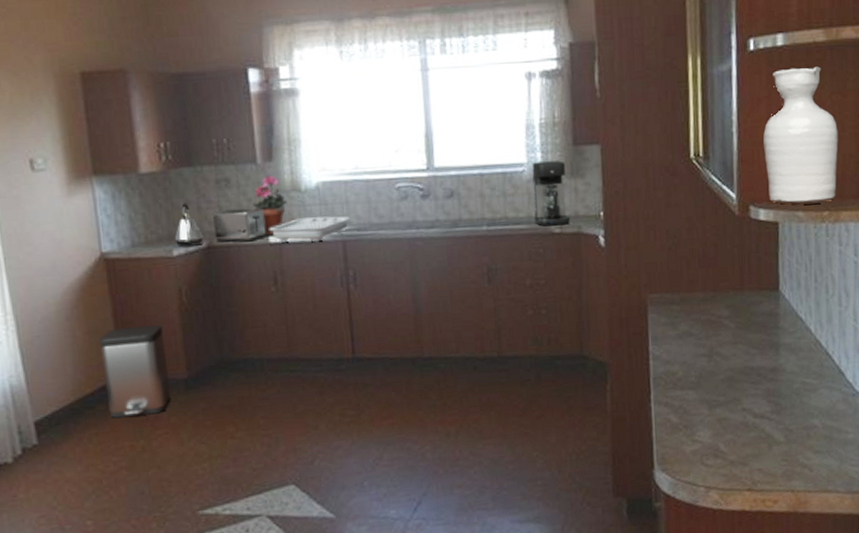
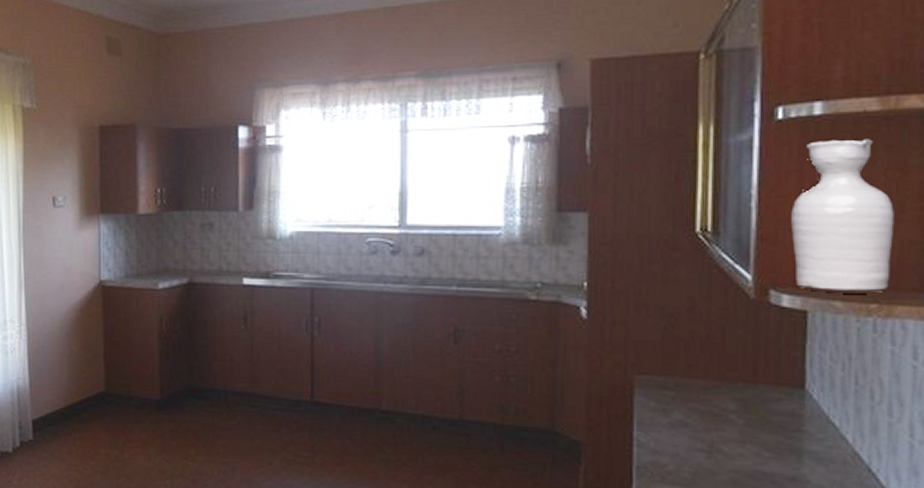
pedal bin: present [99,325,172,418] -> none [90,348,145,428]
kettle: present [174,202,204,248] -> none [161,242,186,282]
toaster: present [213,208,267,243] -> none [196,251,241,282]
potted plant: present [252,175,288,236] -> none [231,223,263,278]
dish rack: present [269,216,350,243] -> none [244,264,320,288]
coffee maker: present [532,160,570,227] -> none [508,226,548,292]

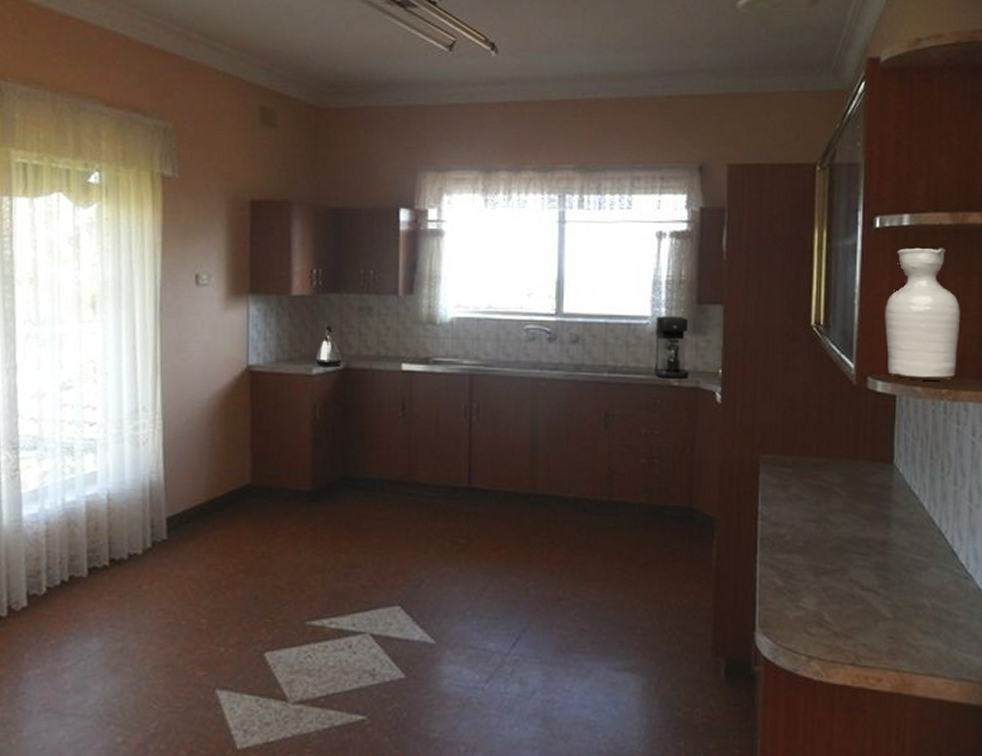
kettle: none [161,242,186,282] -> present [315,325,342,368]
coffee maker: none [508,226,548,292] -> present [654,316,688,379]

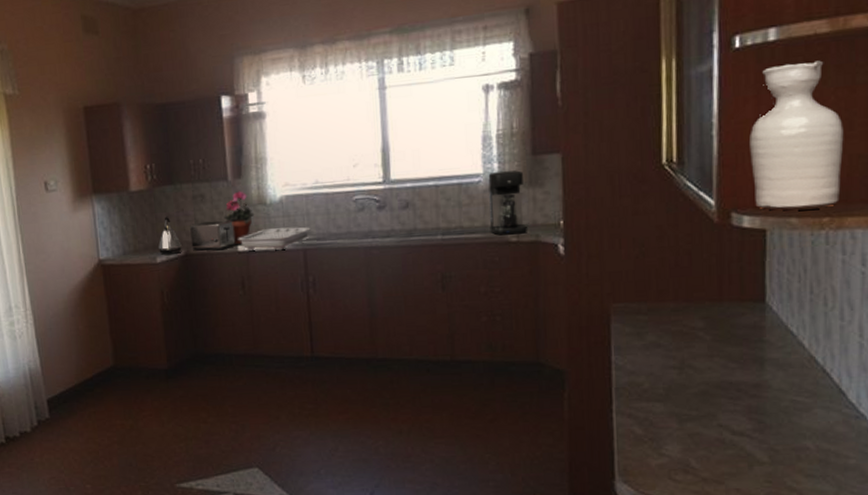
toaster: none [352,335,400,367] -> present [190,220,236,251]
potted plant: none [390,307,423,364] -> present [224,191,255,245]
dish rack: none [403,350,479,374] -> present [238,227,311,251]

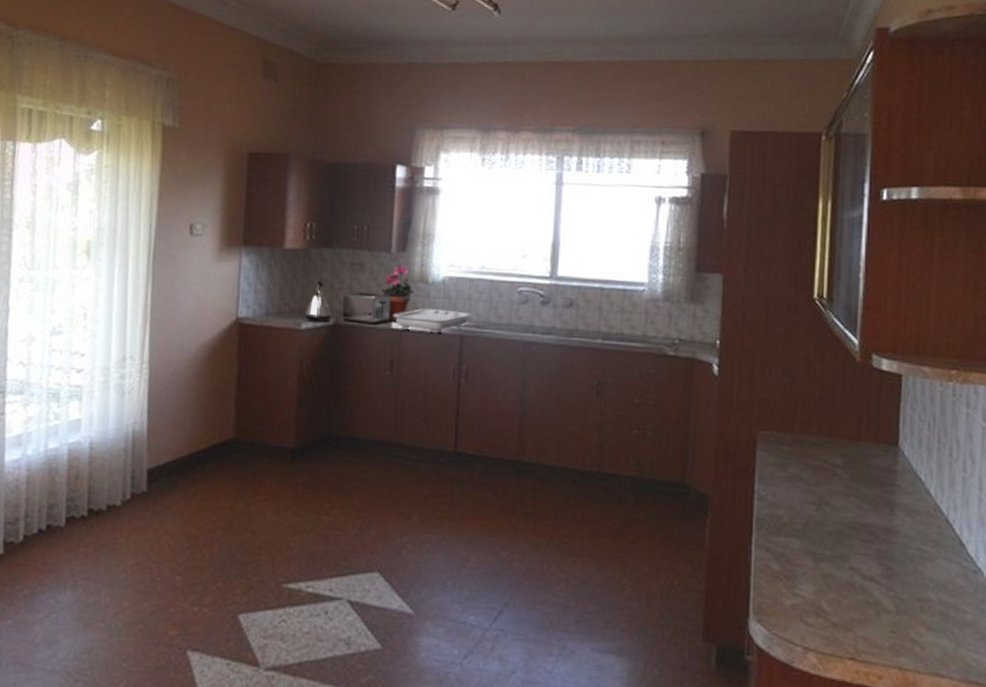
coffee maker: present [488,170,527,236] -> none [649,283,685,349]
ceramic jug: present [748,60,844,211] -> none [890,222,971,361]

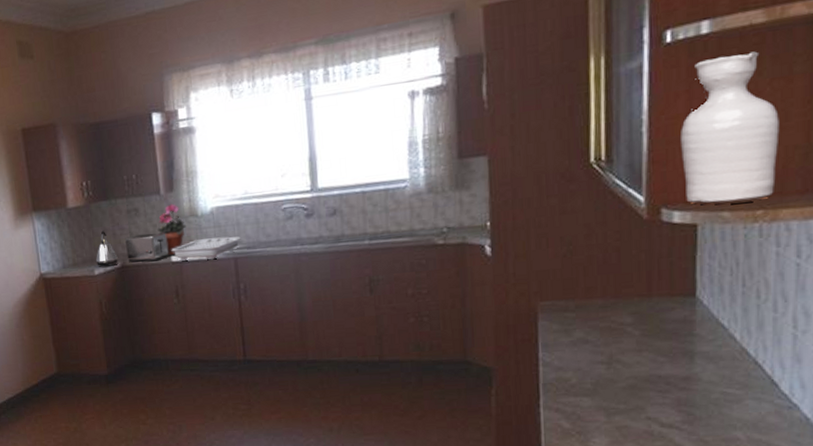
ceramic jug: none [890,222,971,361] -> present [679,51,780,205]

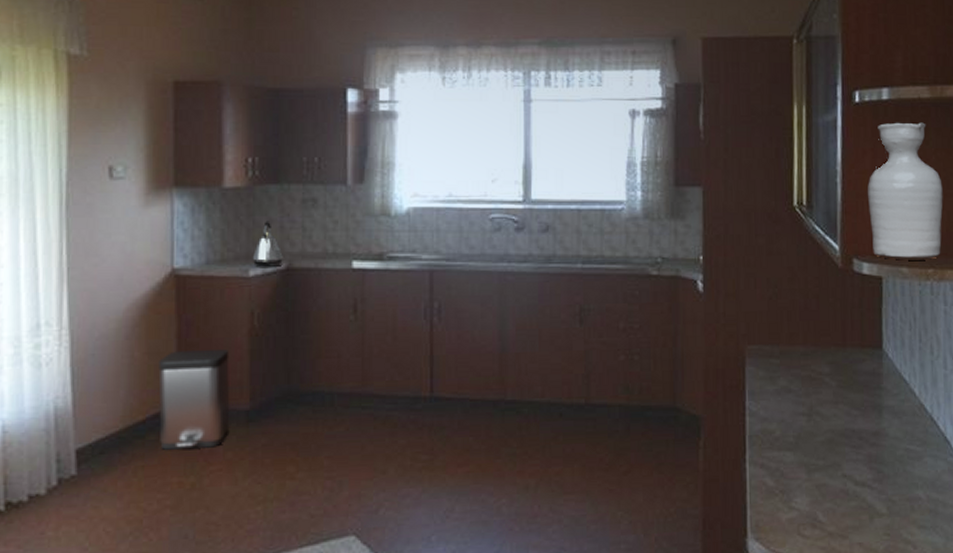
pedal bin: none [40,331,96,405] -> present [158,350,230,450]
toaster: present [125,232,169,263] -> none [295,230,350,266]
potted plant: present [157,204,187,256] -> none [338,198,376,261]
dish rack: present [171,236,241,261] -> none [353,244,440,271]

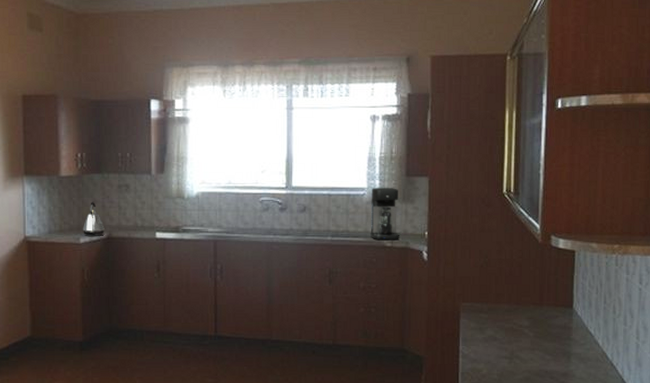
pedal bin: present [158,350,230,450] -> none [17,297,68,368]
coffee maker: none [631,201,668,268] -> present [370,188,399,241]
ceramic jug: present [867,122,943,260] -> none [565,124,630,238]

